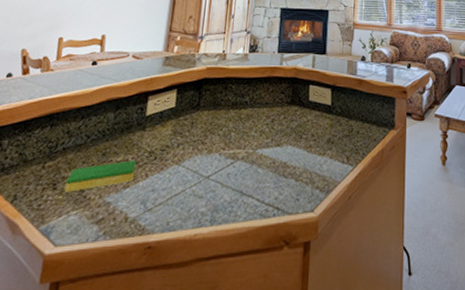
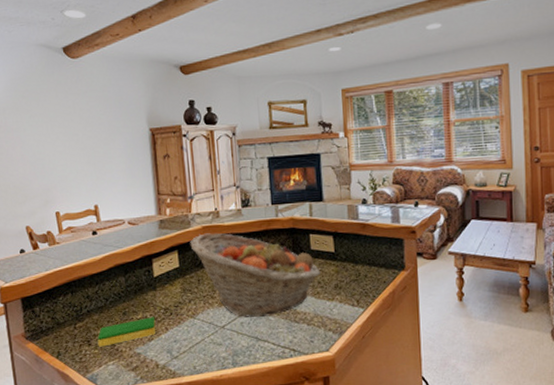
fruit basket: none [191,74,315,168] -> present [190,233,321,318]

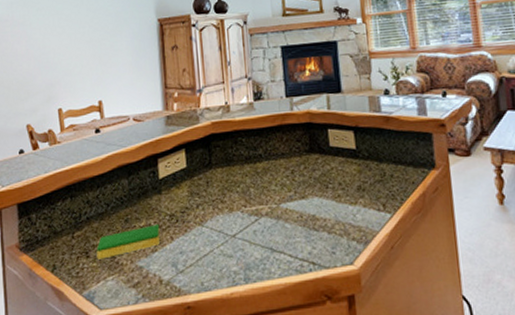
fruit basket: present [190,233,321,318] -> none [198,129,341,225]

